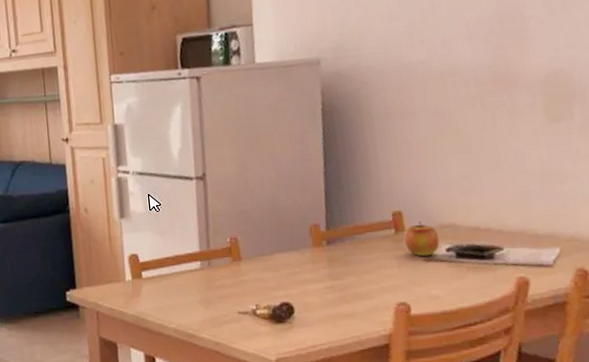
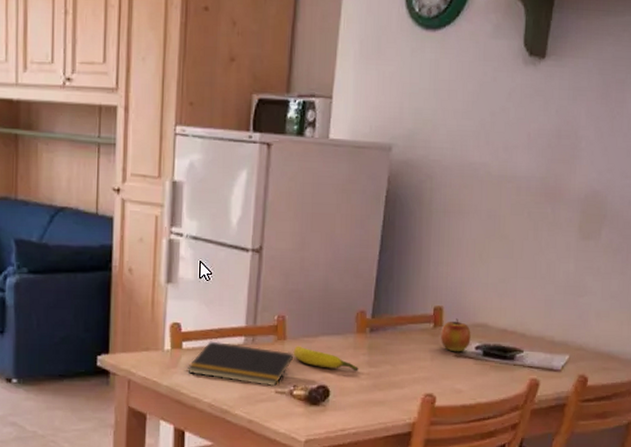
notepad: none [149,268,252,308] -> present [188,341,294,387]
banana: none [250,265,321,285] -> present [293,346,359,370]

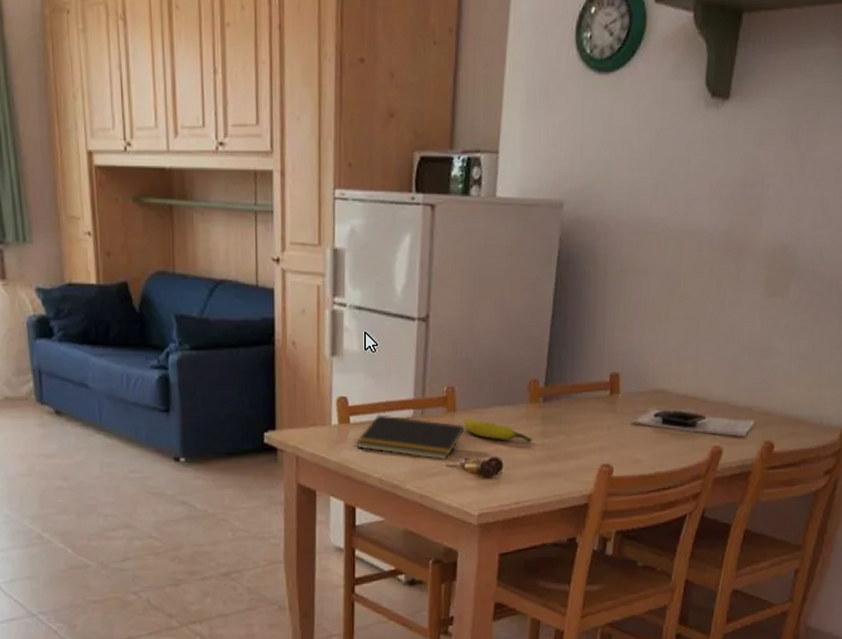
apple: present [441,318,471,352] -> none [618,385,650,420]

